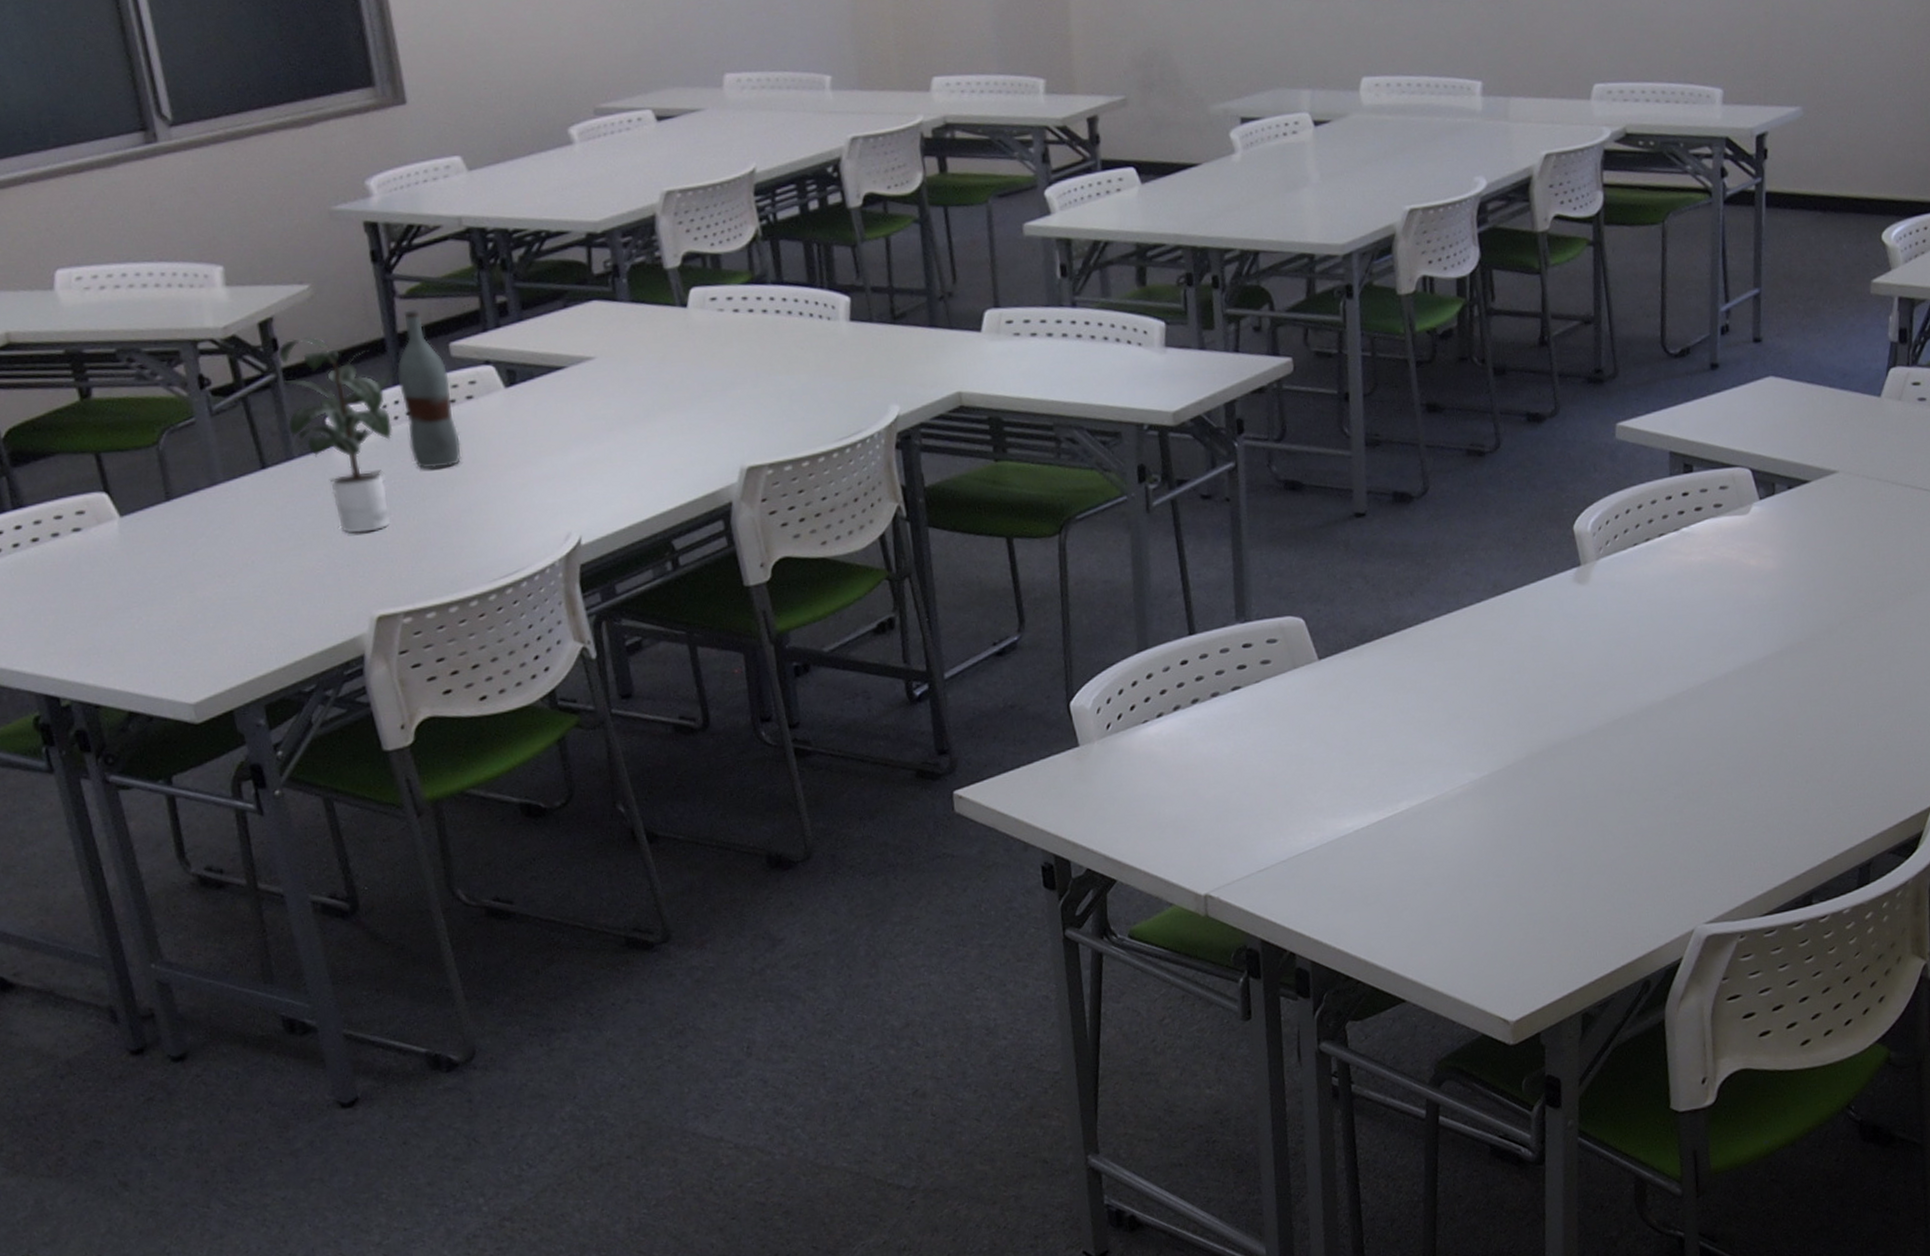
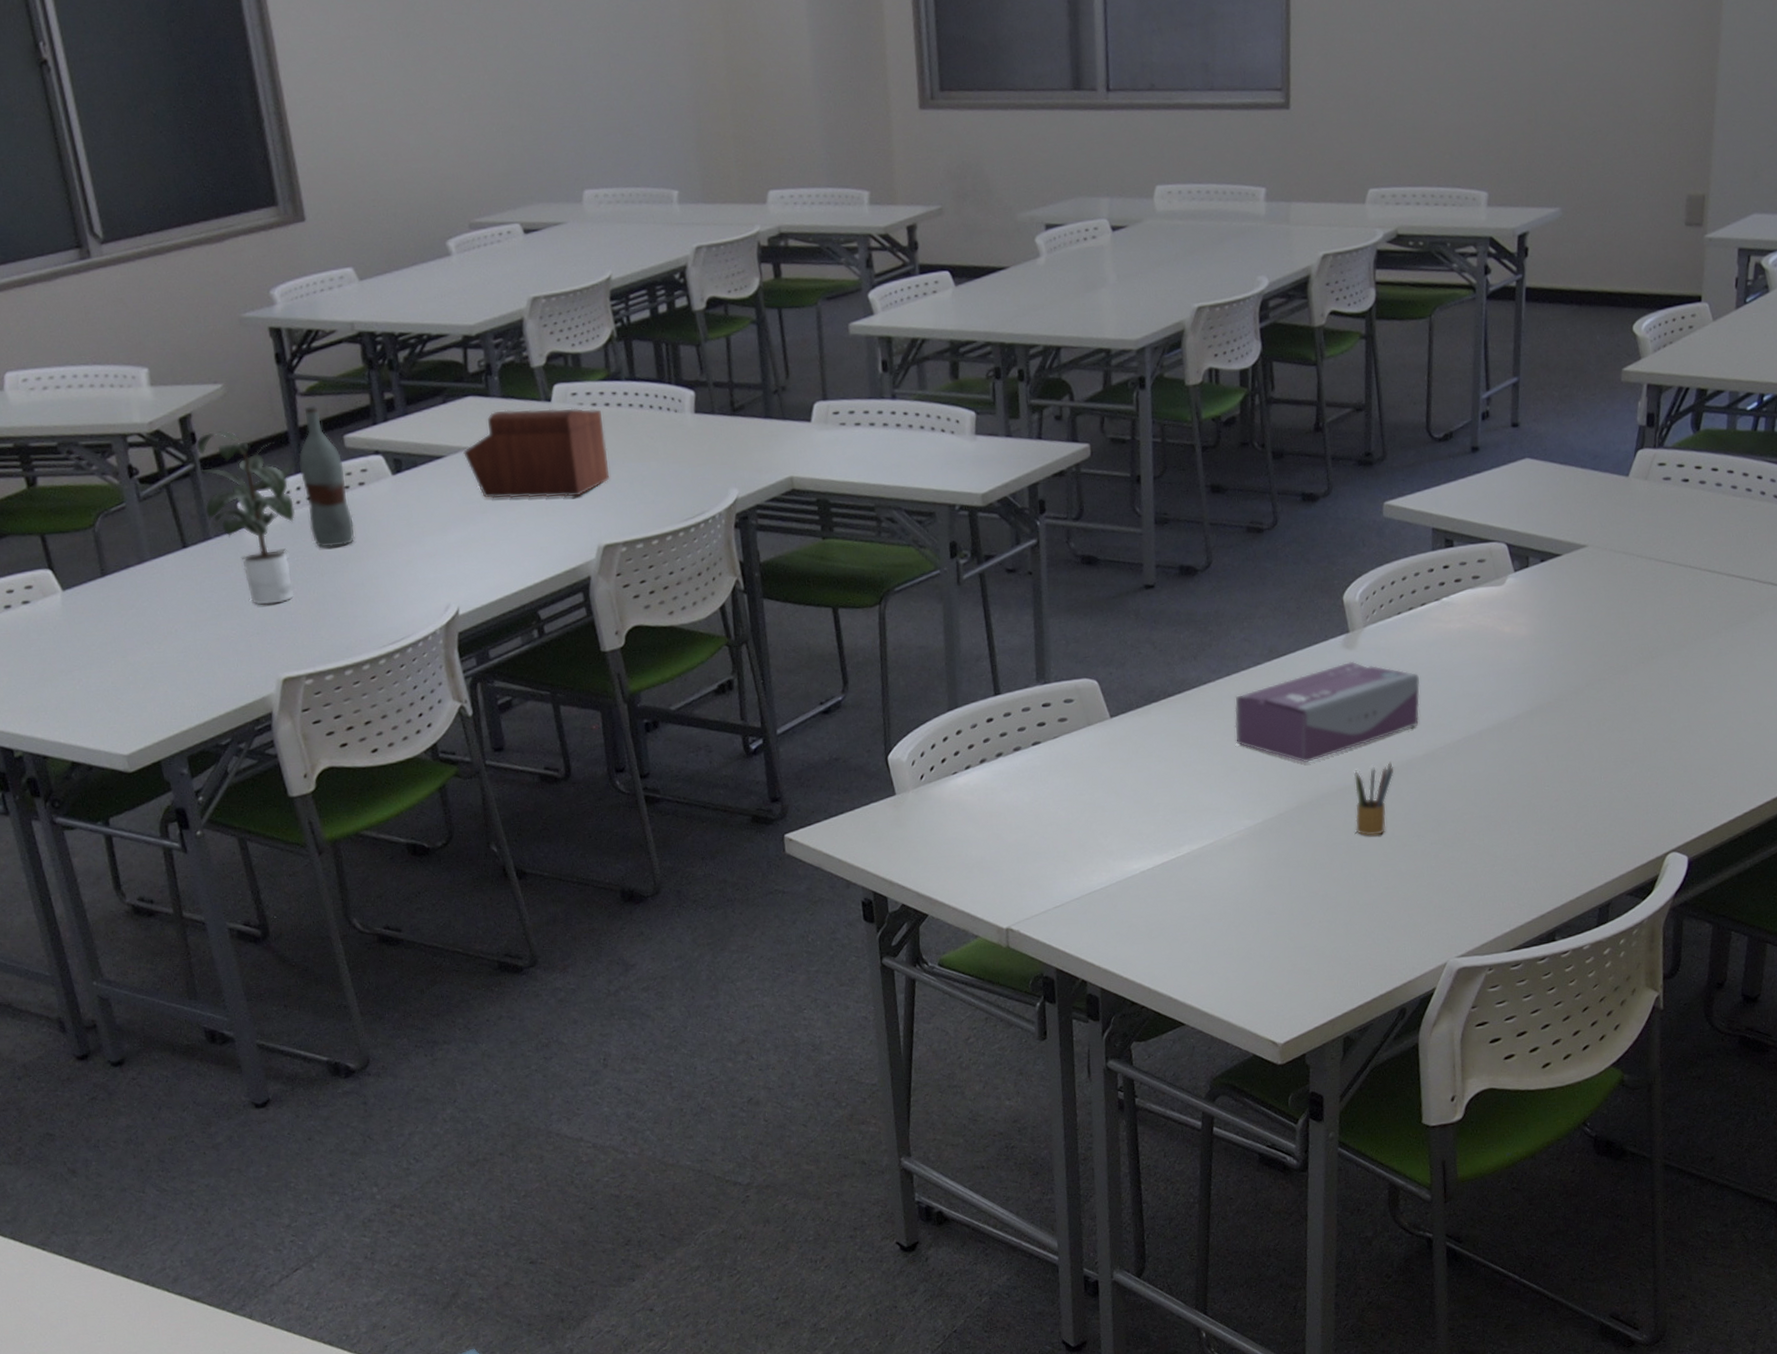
sewing box: none [587,314,754,415] -> present [463,408,610,499]
tissue box: none [1456,597,1659,709] -> present [1235,661,1420,763]
pencil box: none [1589,707,1633,790] -> present [1354,761,1394,836]

